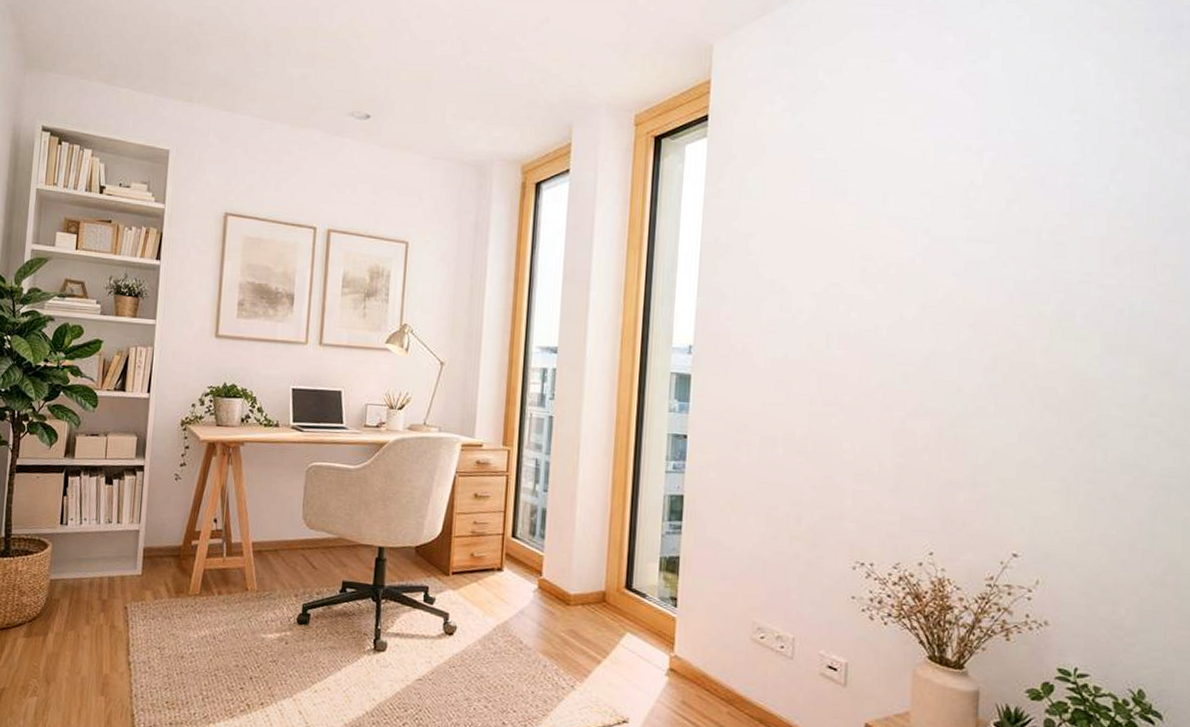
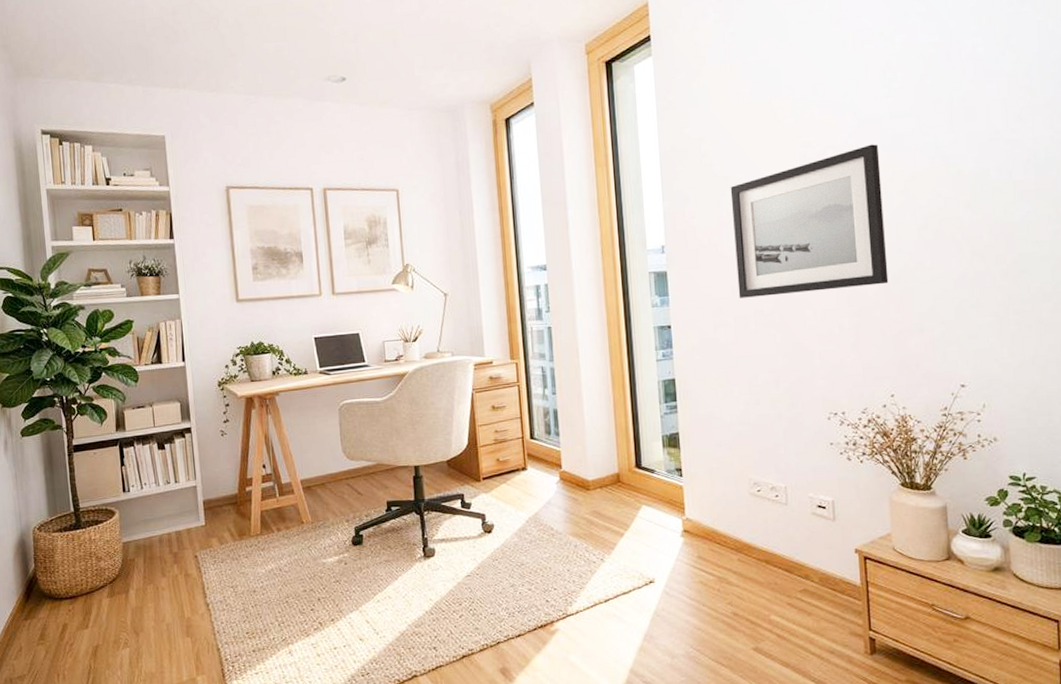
wall art: none [768,267,950,426] -> present [730,144,889,298]

